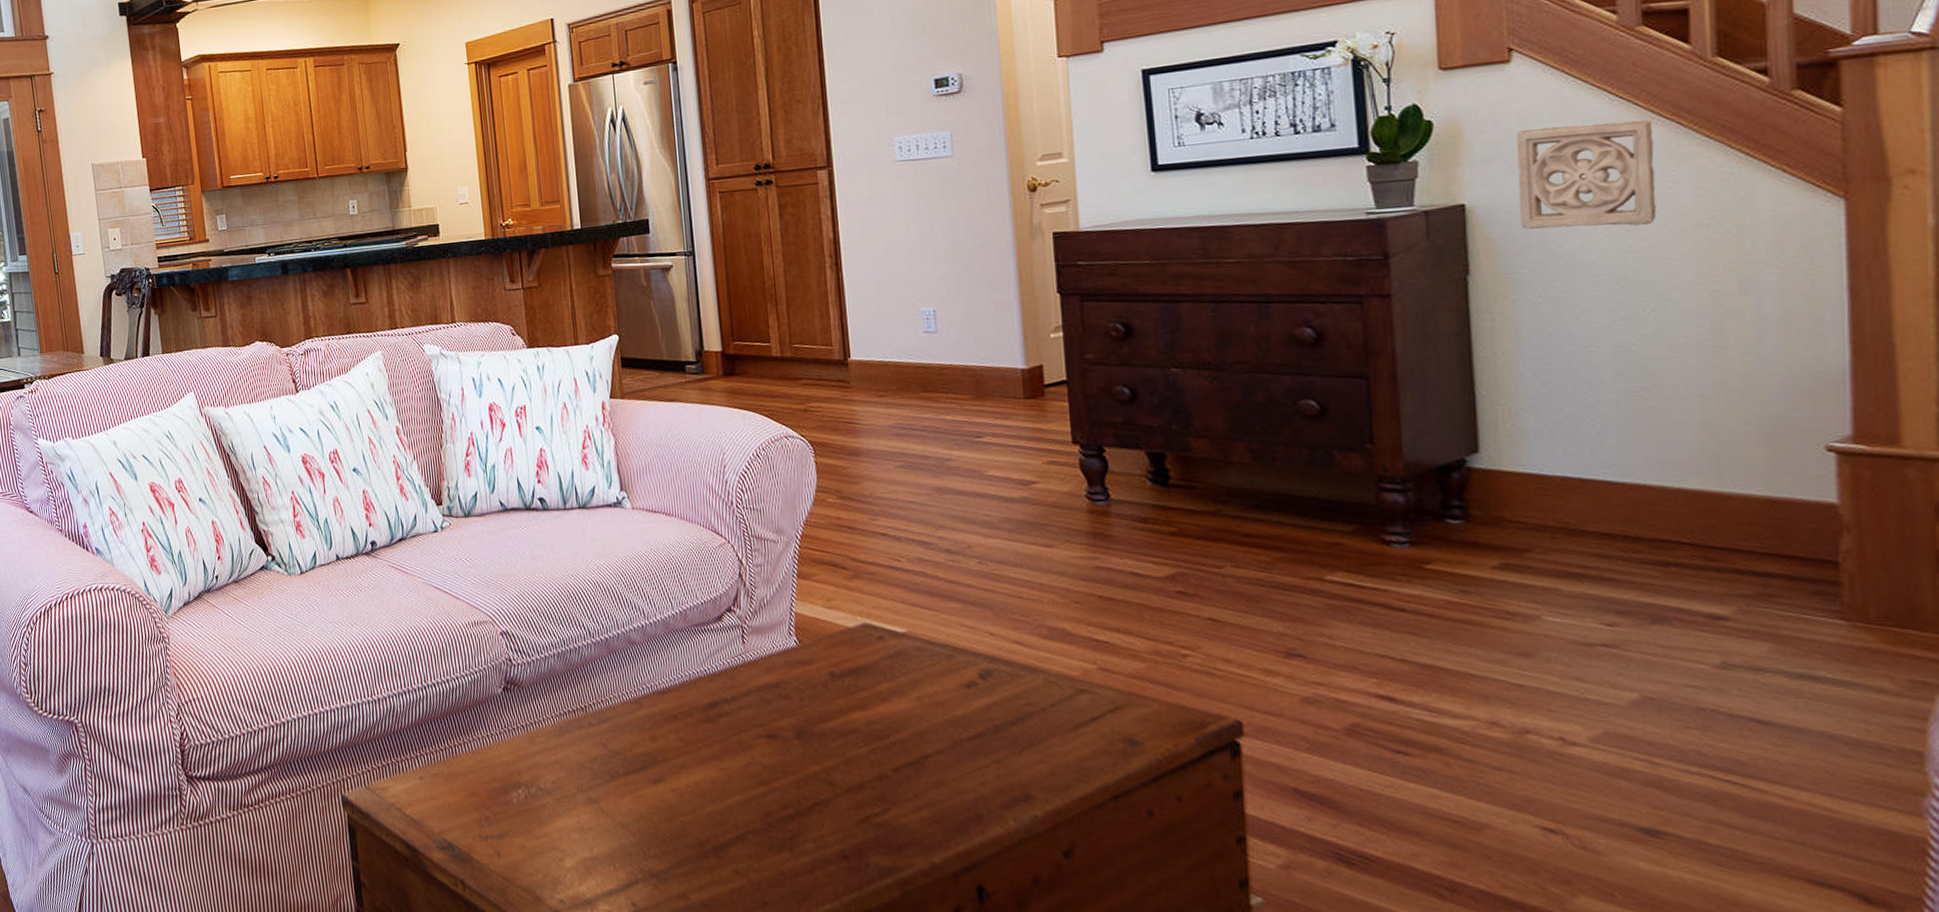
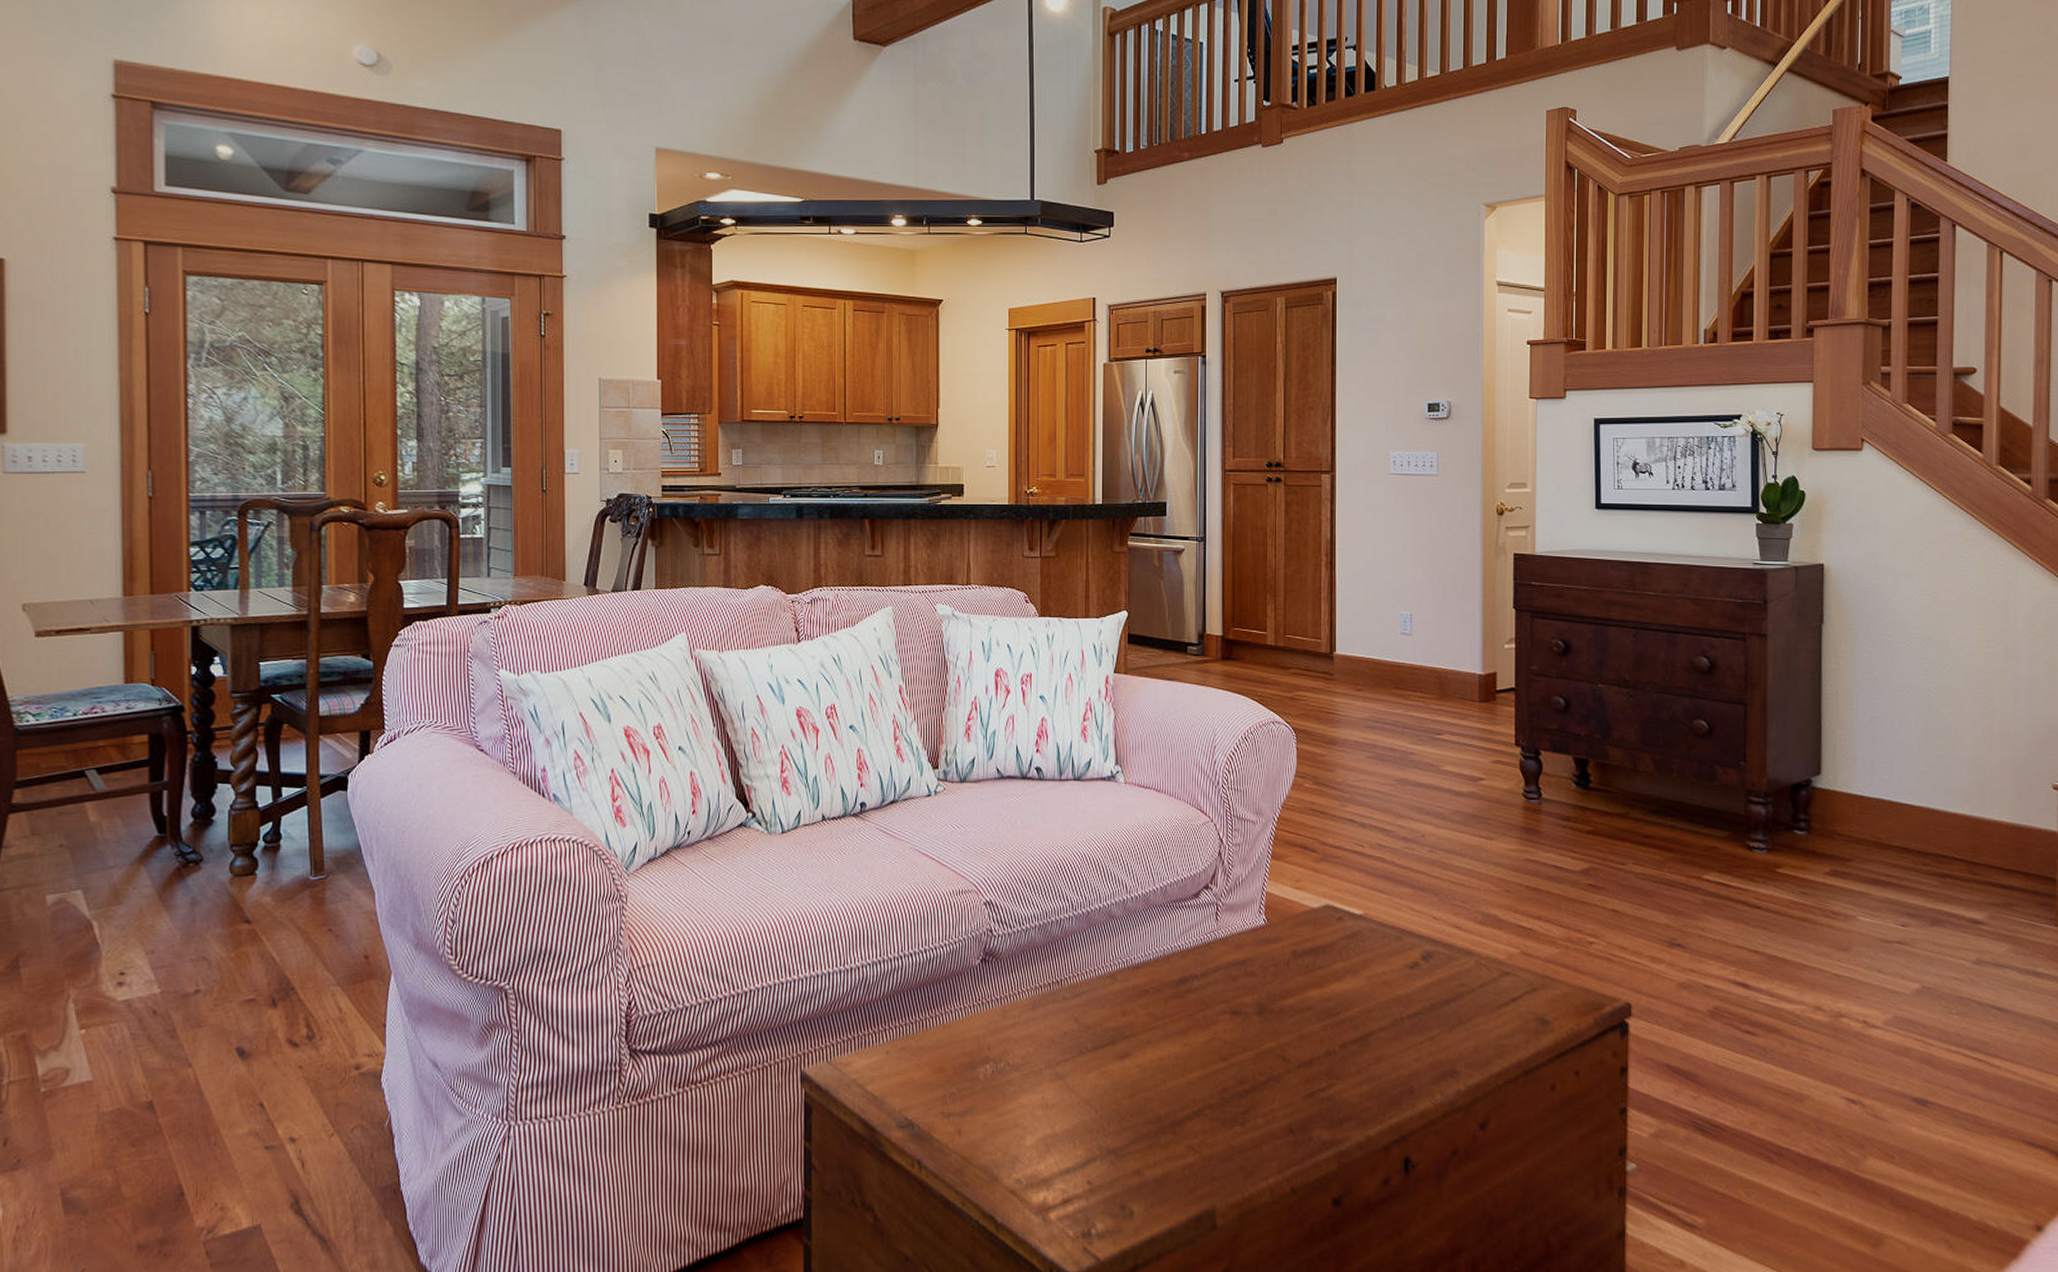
wall ornament: present [1516,119,1657,230] -> none [1861,507,1955,596]

